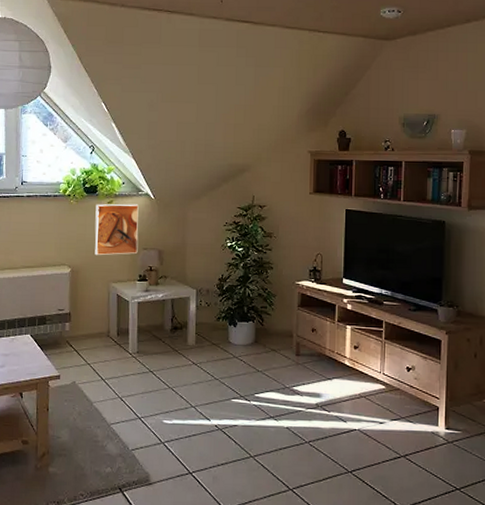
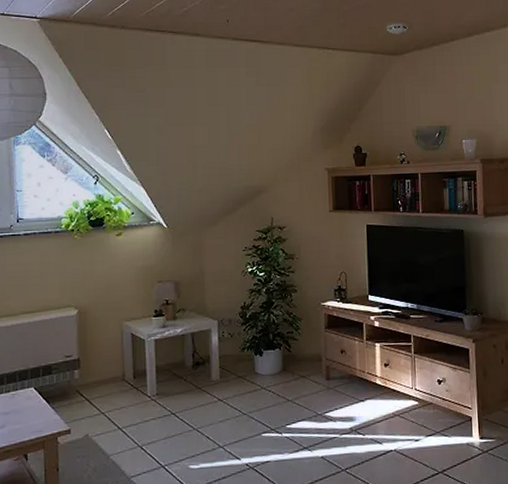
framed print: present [95,204,139,256] -> none [103,234,152,293]

